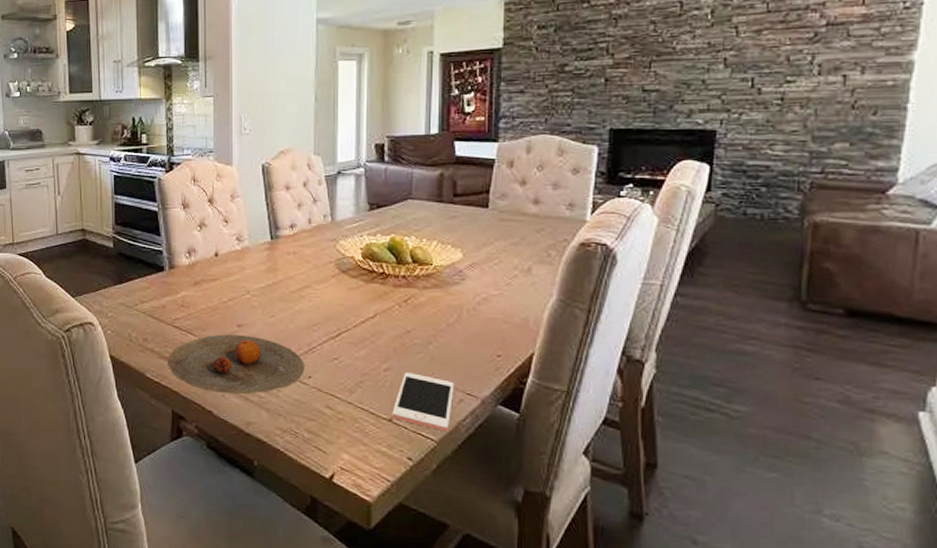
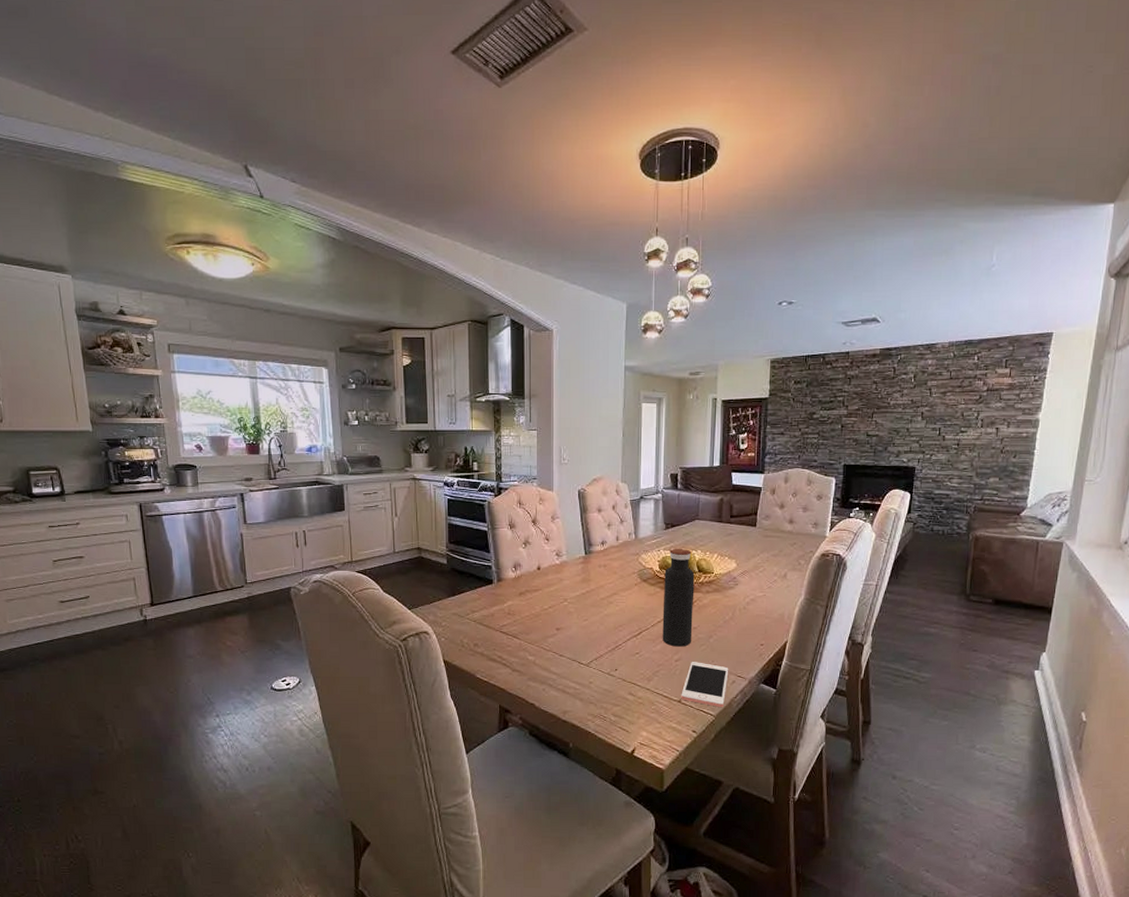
plate: present [167,334,305,395] -> none [495,637,612,688]
water bottle: none [367,233,408,354] -> present [662,548,695,647]

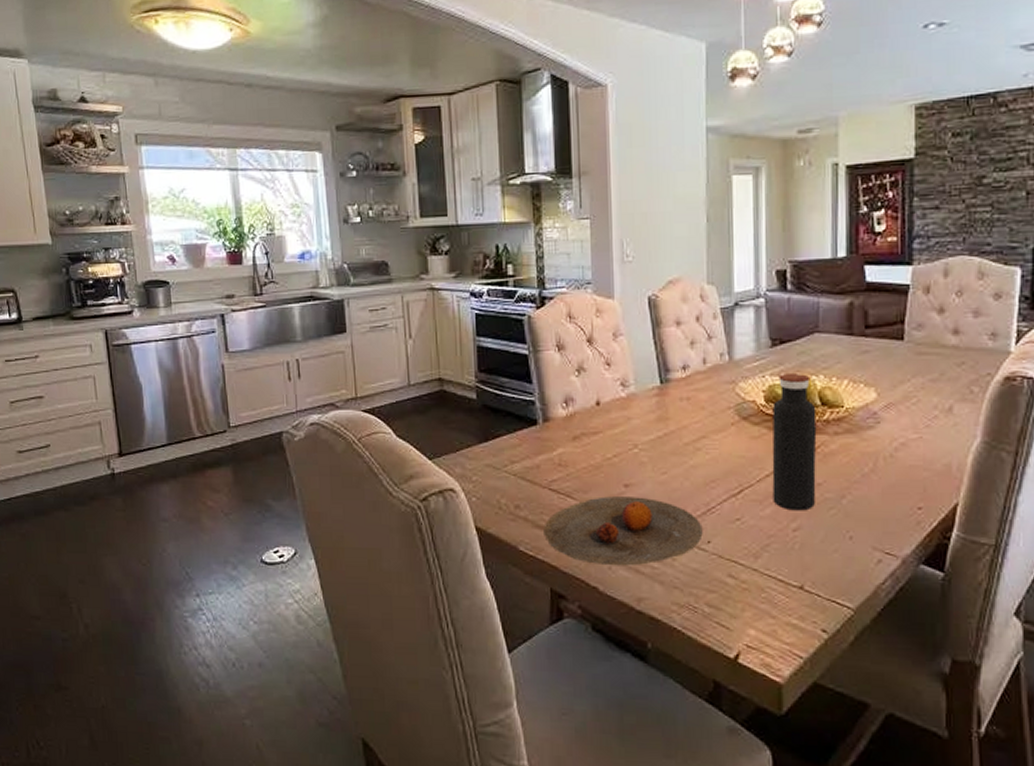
plate: none [495,637,612,688] -> present [544,496,703,566]
cell phone: present [681,662,729,707] -> none [803,532,872,597]

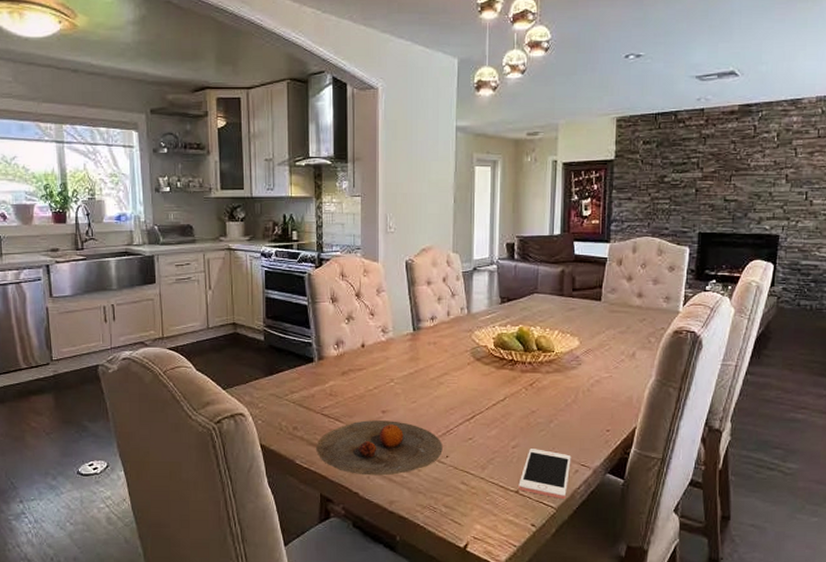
water bottle: present [772,372,817,511] -> none [498,324,533,432]
cell phone: none [803,532,872,597] -> present [518,449,571,499]

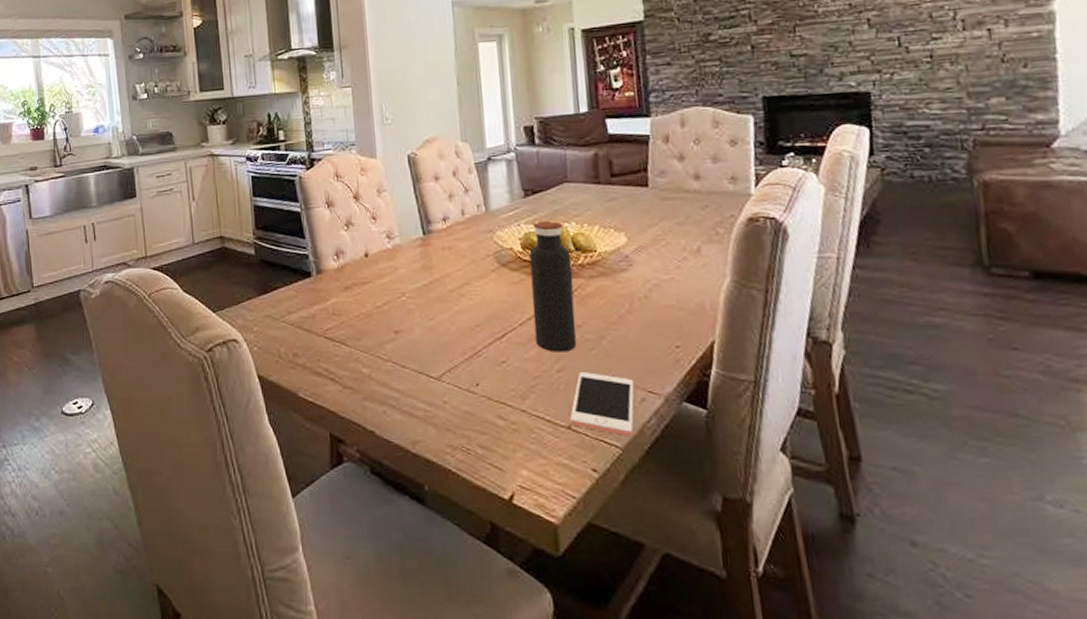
plate: present [316,420,443,476] -> none [321,342,471,410]
water bottle: none [498,324,533,432] -> present [529,220,577,352]

